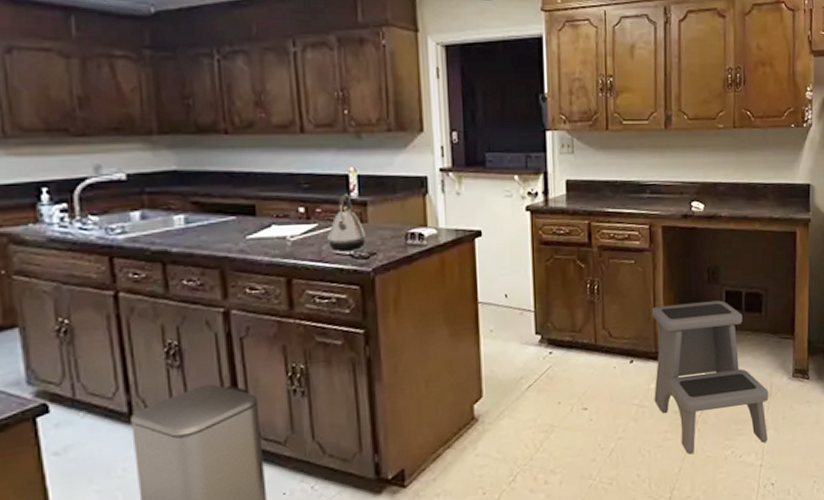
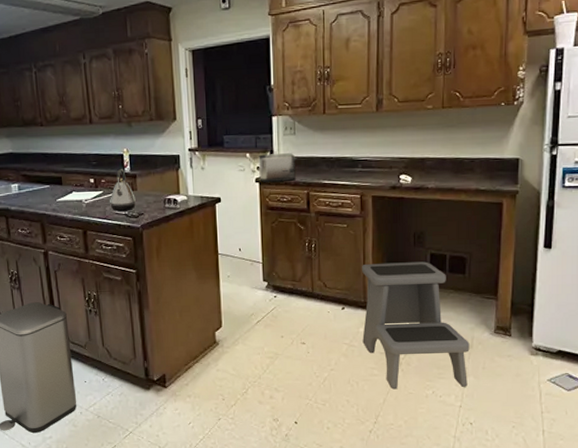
toaster: none [529,175,577,212] -> present [259,153,297,183]

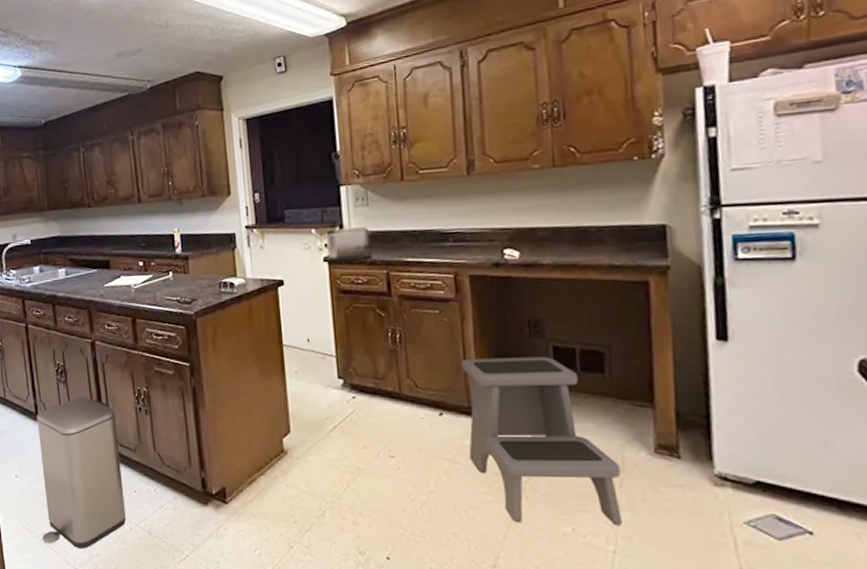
kettle: present [110,168,137,211] -> none [160,249,189,296]

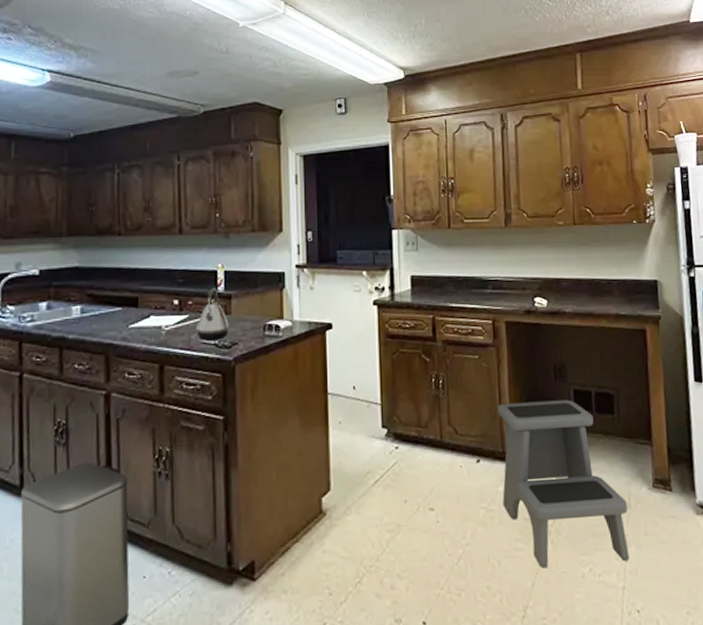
kettle: none [160,249,189,296] -> present [196,287,230,340]
toaster: present [326,227,373,263] -> none [377,271,421,306]

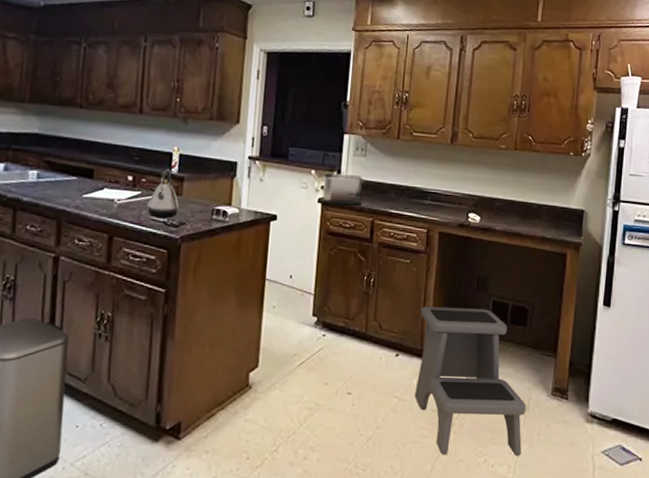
toaster: none [377,271,421,306] -> present [322,173,366,206]

